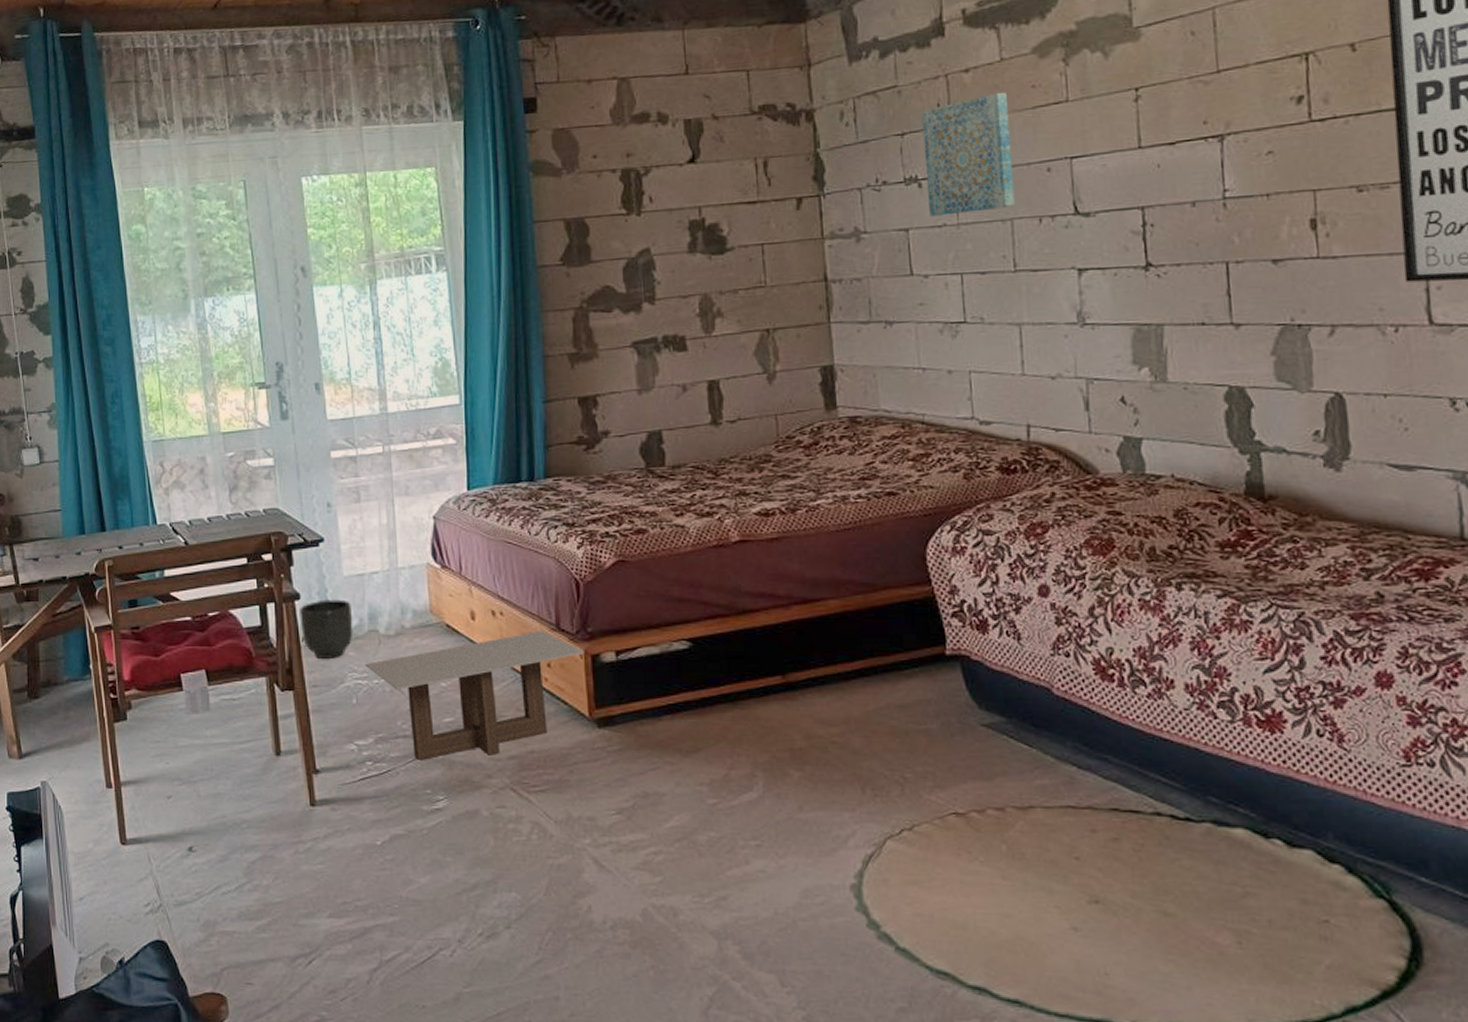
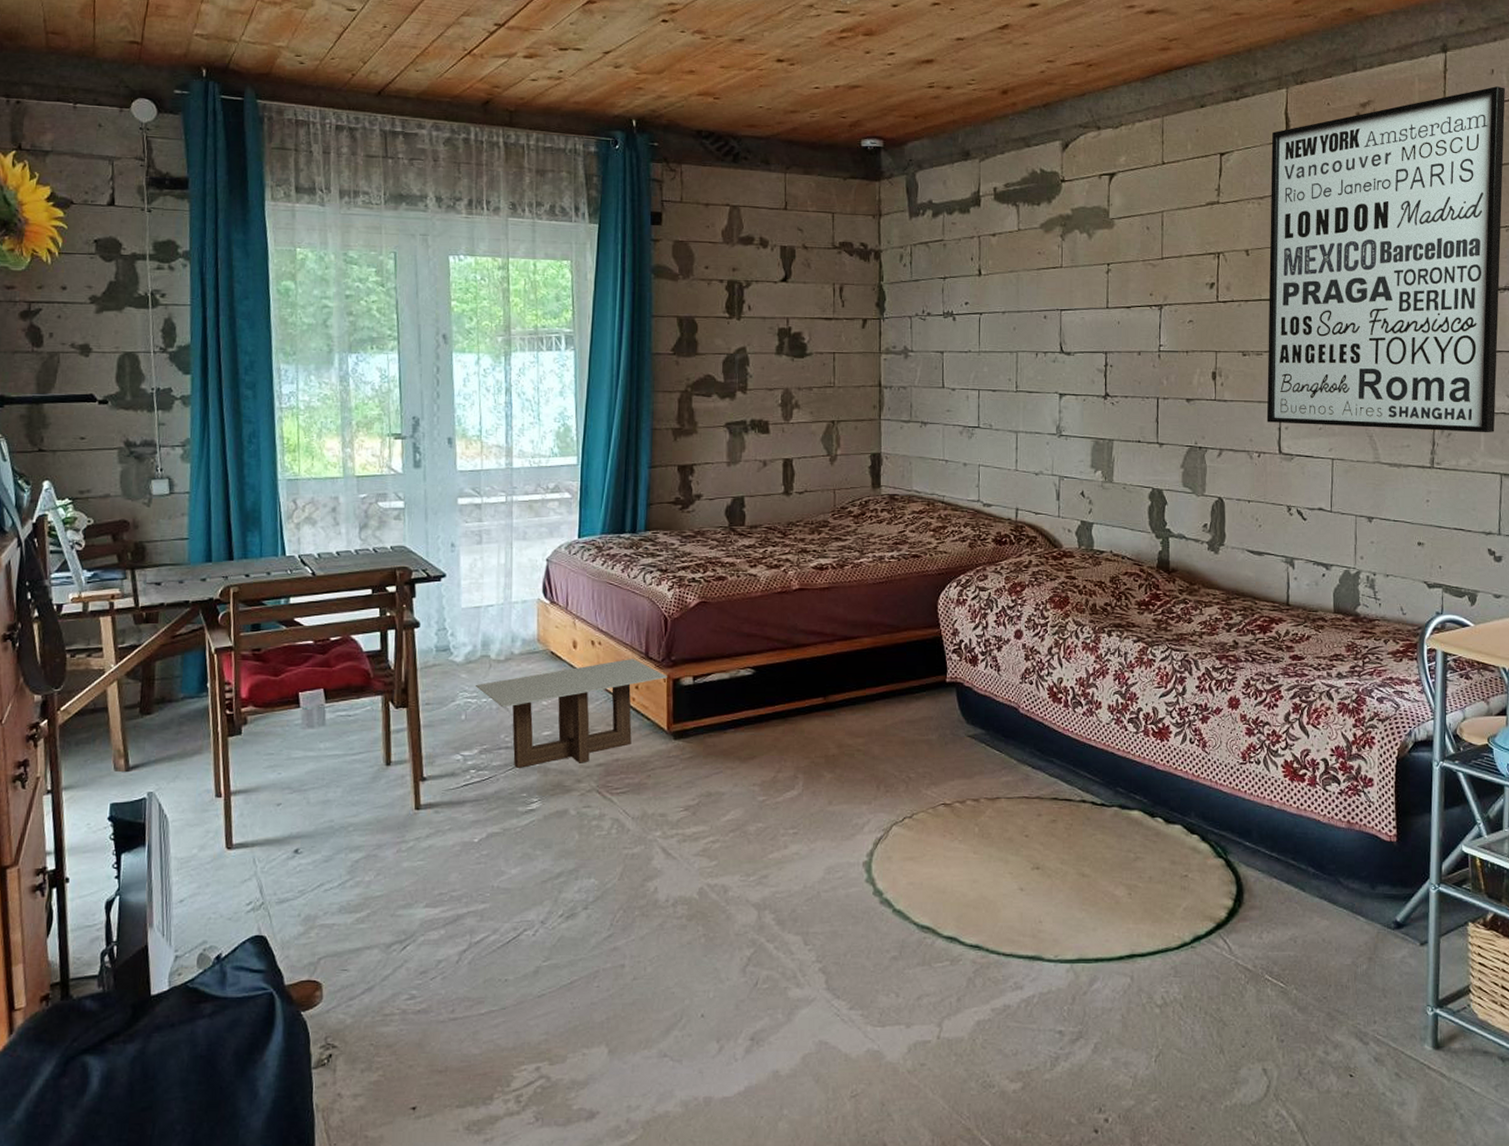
planter: present [300,599,353,658] -> none [418,628,468,680]
wall art: present [921,91,1016,217] -> none [959,254,1021,344]

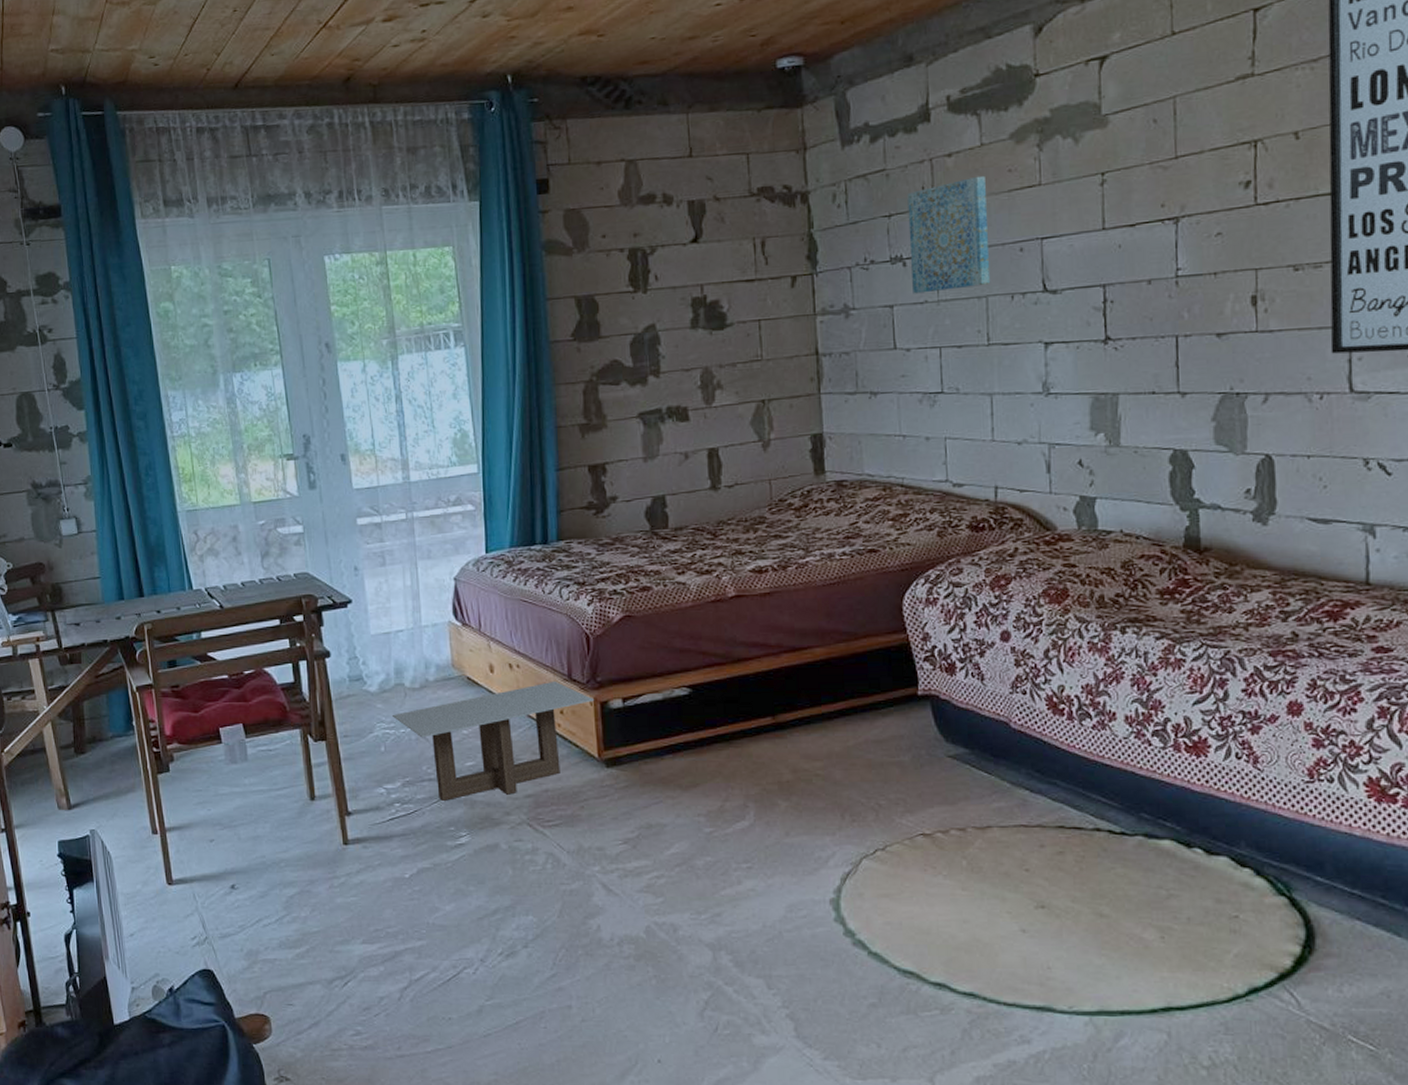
wall art: none [959,254,1021,344] -> present [907,175,991,294]

